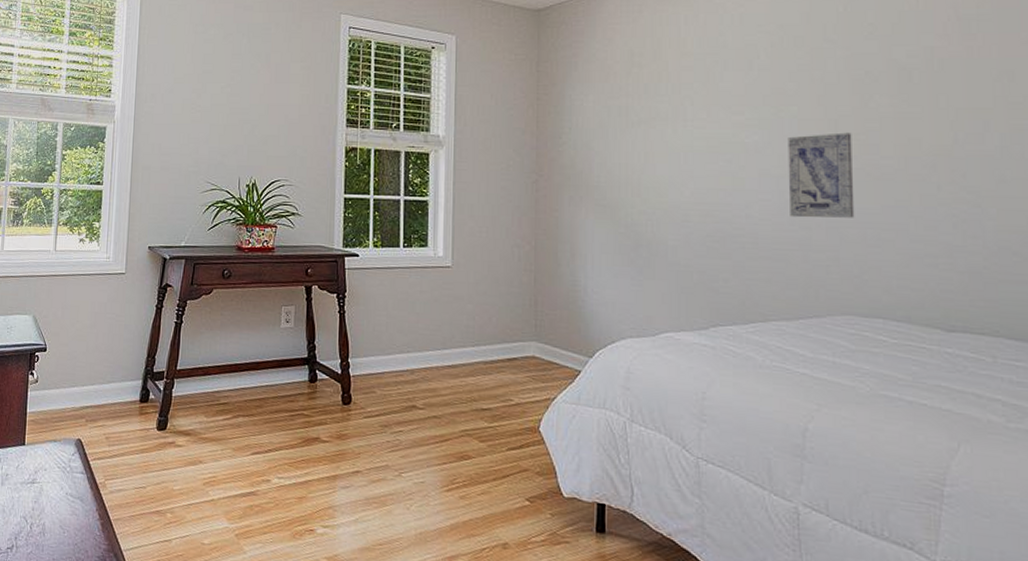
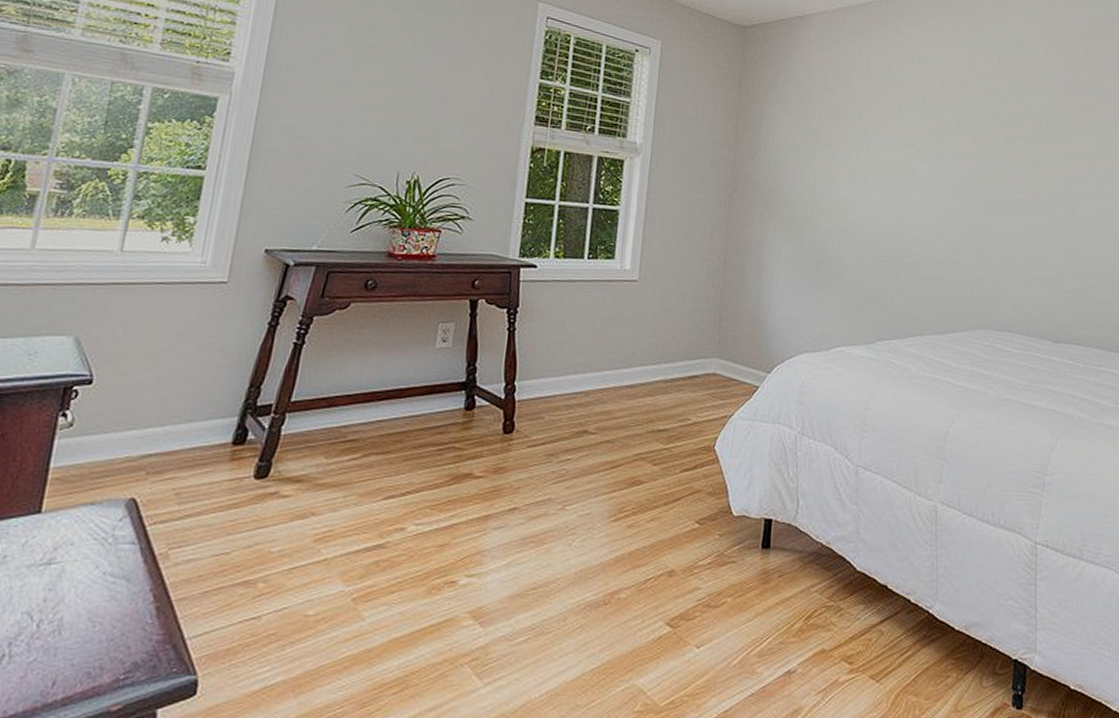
wall art: present [788,132,855,218] -> none [946,168,997,244]

